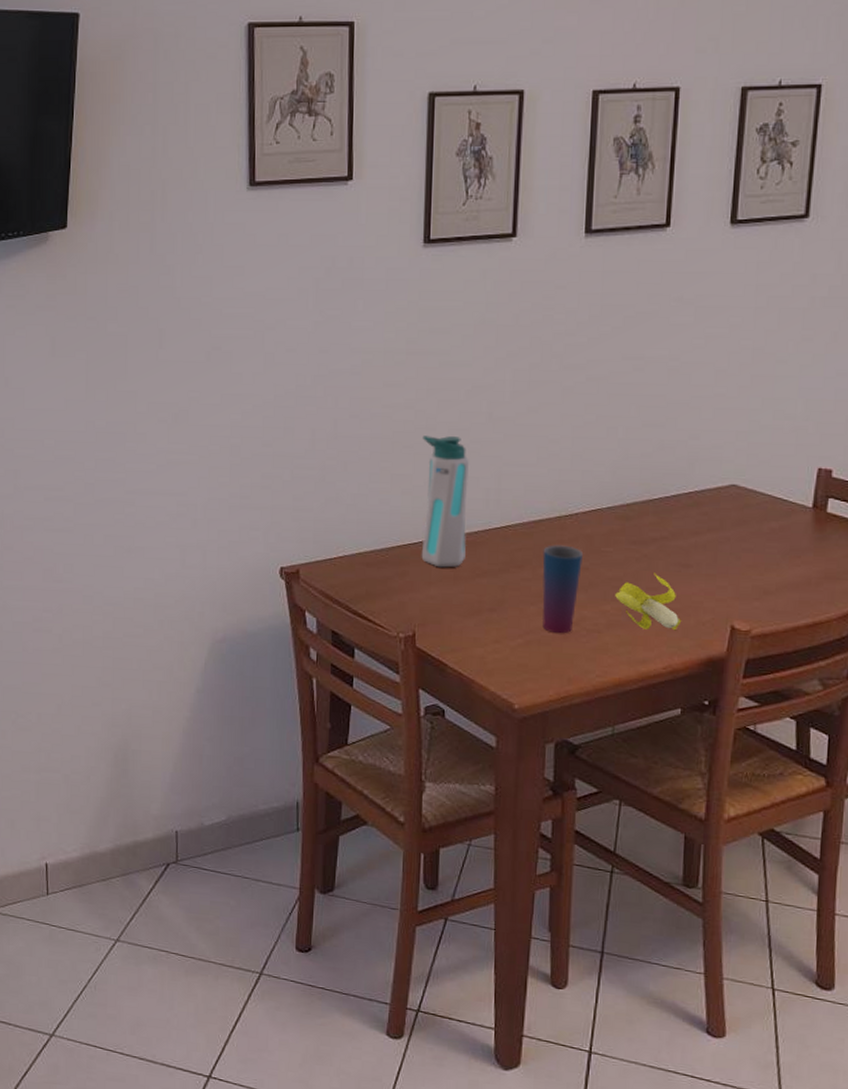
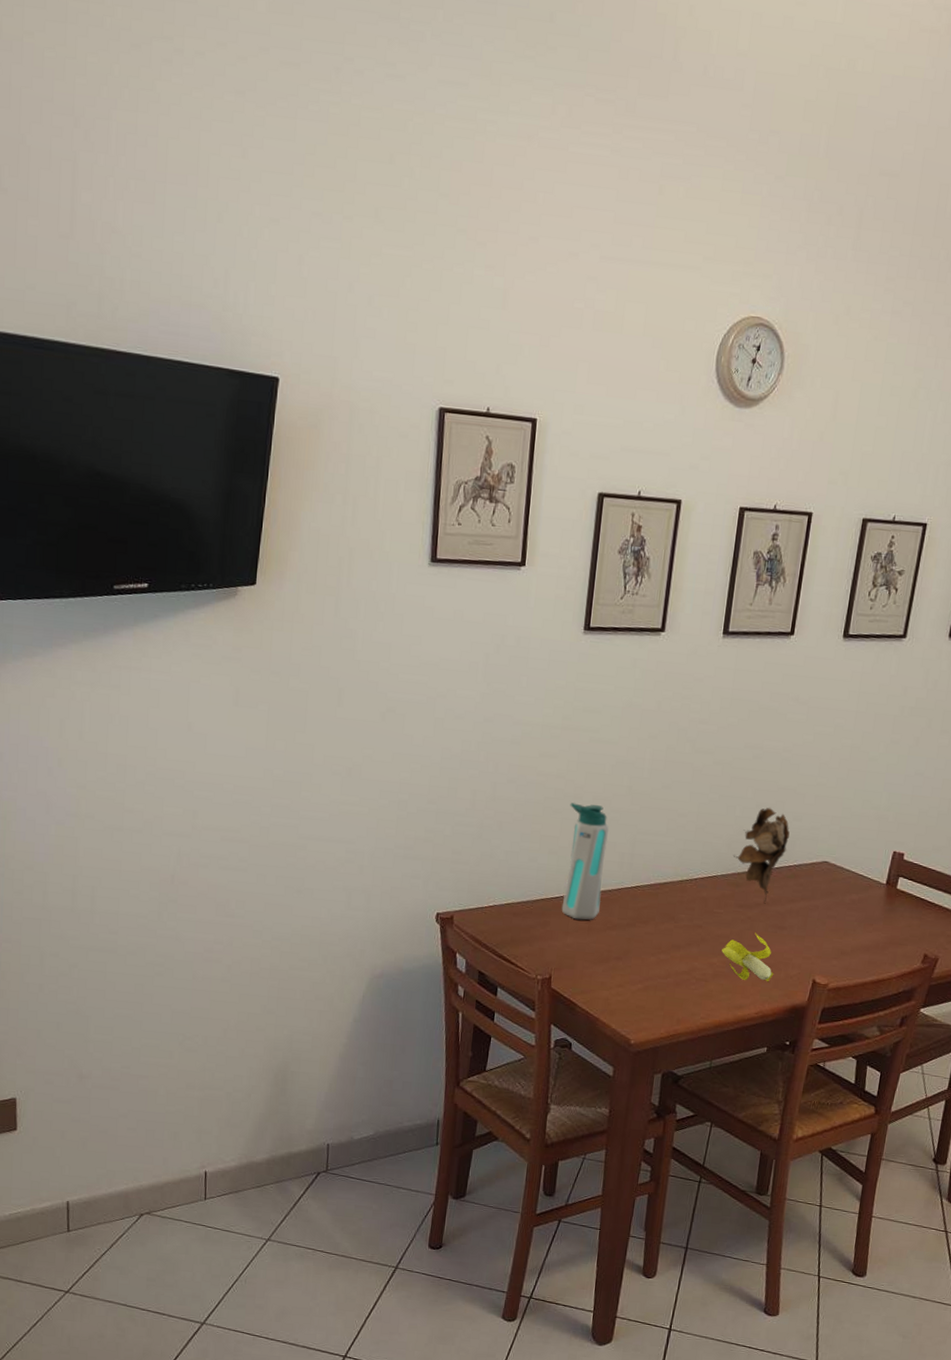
cup: present [542,545,583,634] -> none [660,905,698,982]
plant: none [619,427,686,539] -> present [733,808,790,904]

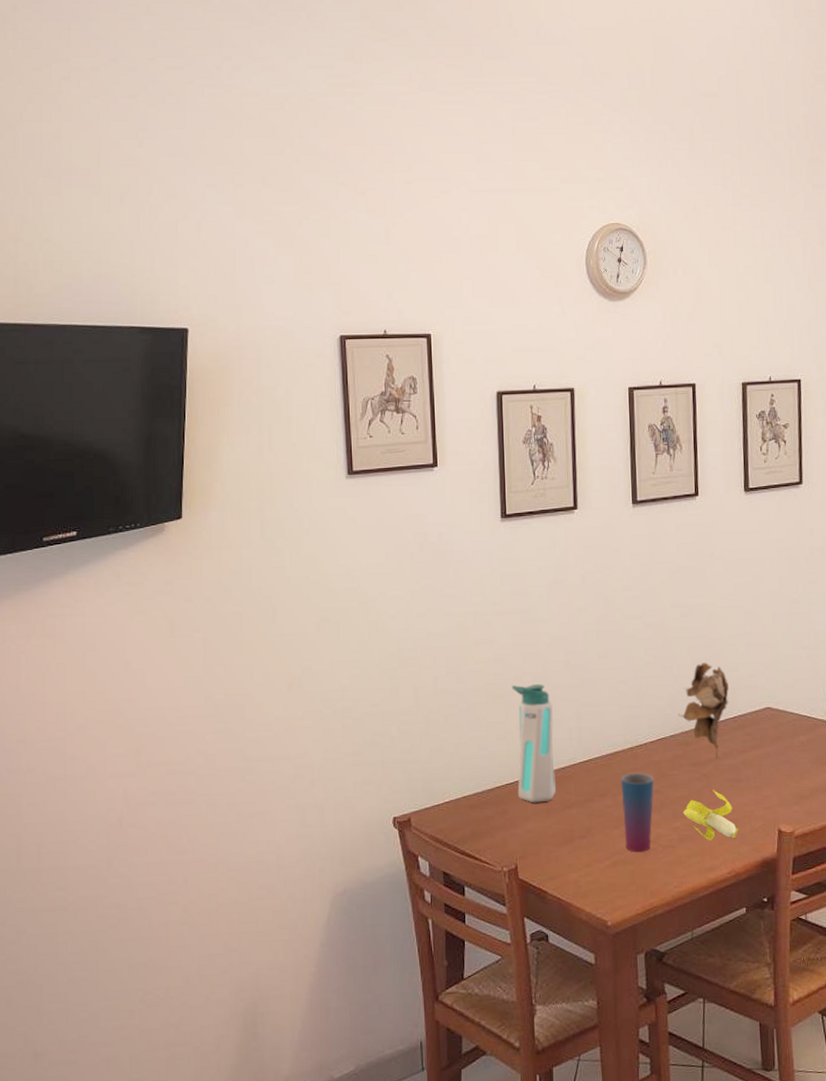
cup: none [660,905,698,982] -> present [620,772,654,853]

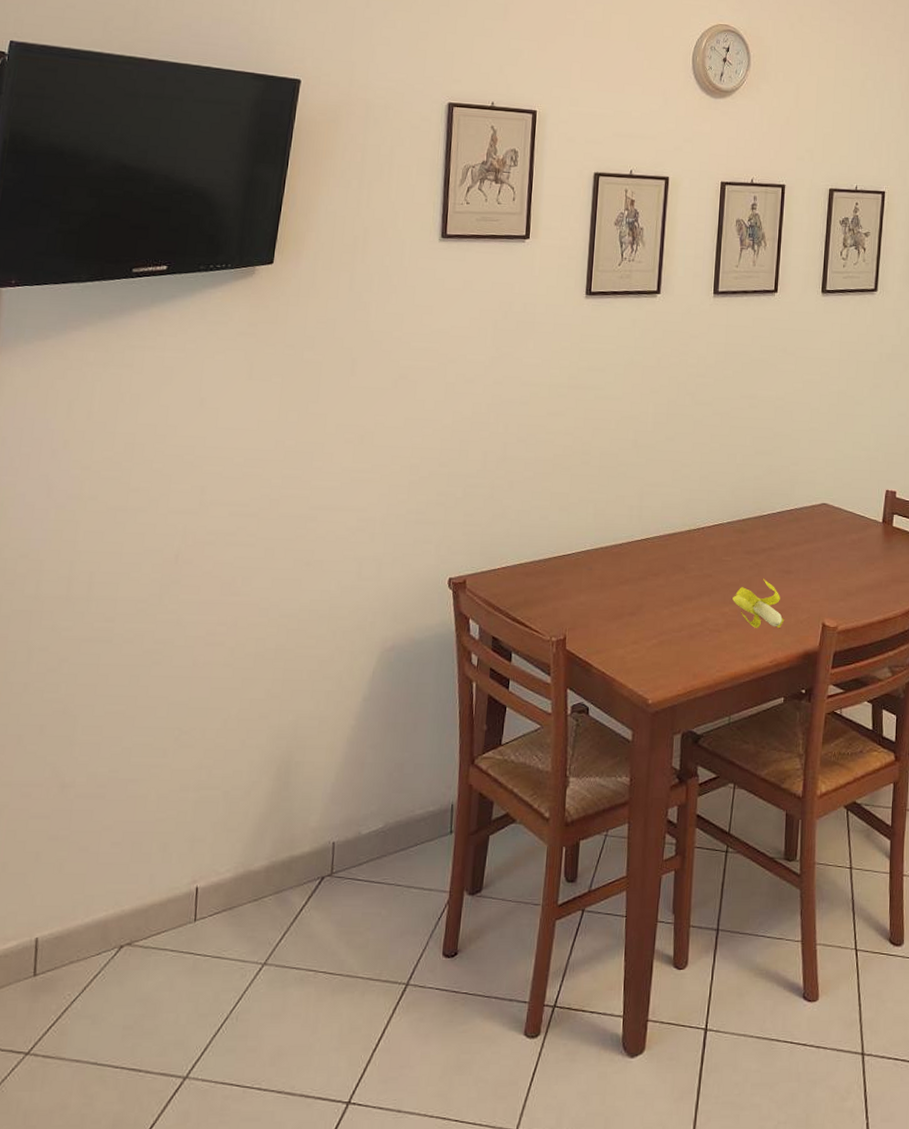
water bottle: present [511,684,556,803] -> none [574,459,617,577]
cup: present [620,772,654,853] -> none [673,555,707,634]
plant: present [677,663,729,759] -> none [736,454,788,549]

